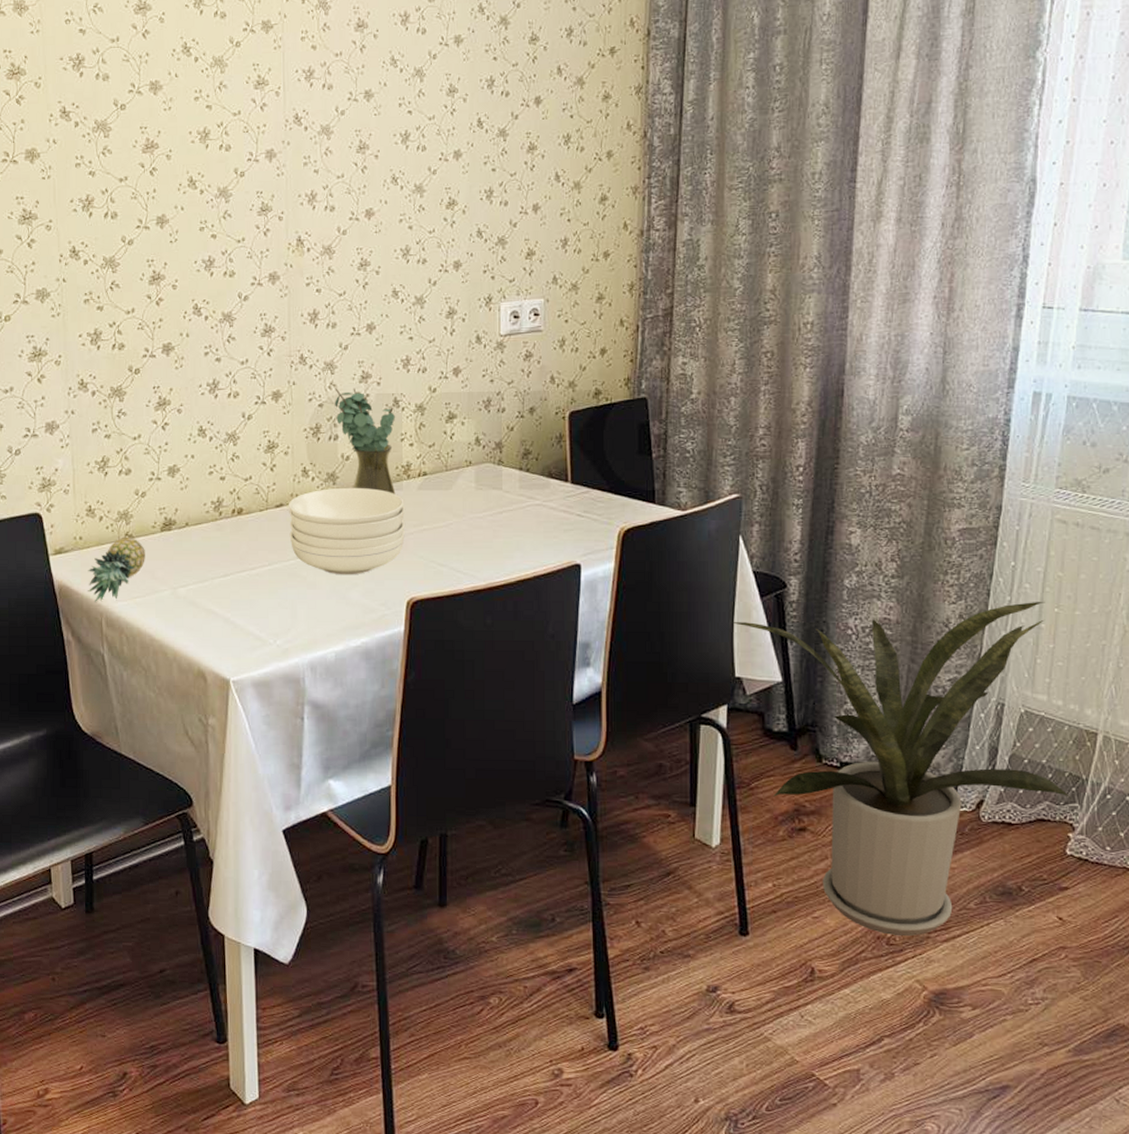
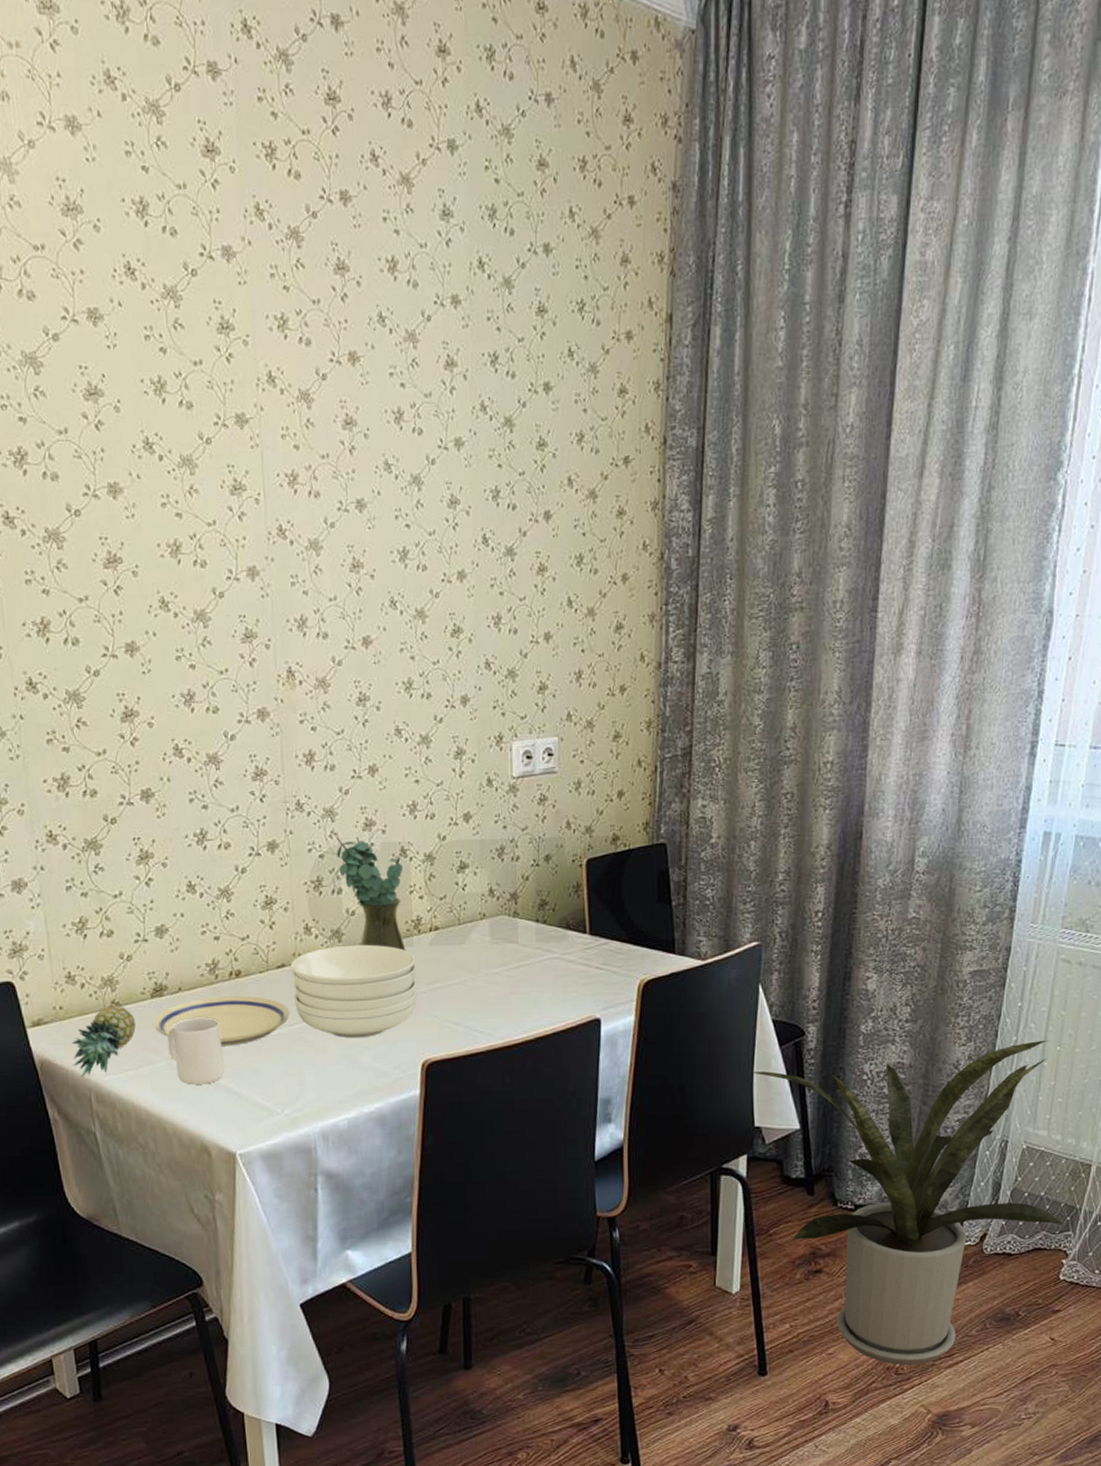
plate: none [162,531,286,579] -> present [153,995,290,1047]
cup: none [173,551,223,614] -> present [167,1017,225,1085]

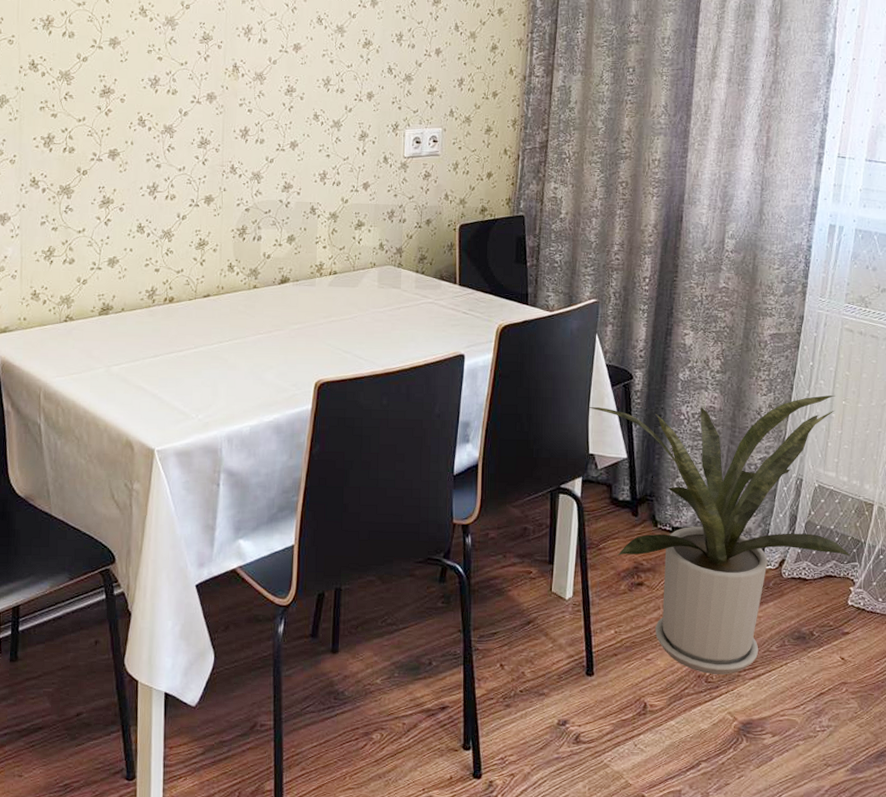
fruit: present [71,1006,136,1077] -> none [29,320,84,377]
plate: present [153,995,290,1047] -> none [98,317,211,359]
cup: present [167,1017,225,1085] -> none [108,333,153,390]
bowl: present [290,944,418,1039] -> none [214,282,317,359]
vase: present [336,836,406,951] -> none [260,195,312,289]

